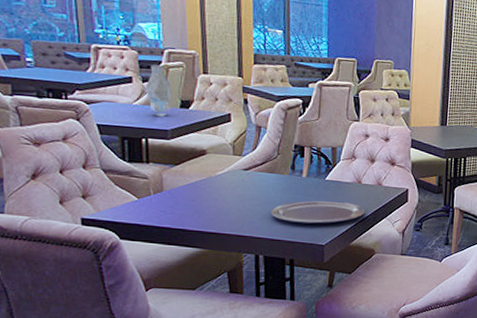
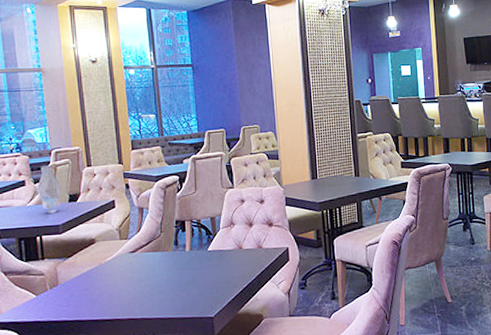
plate: present [271,200,366,224] -> none [159,269,250,299]

